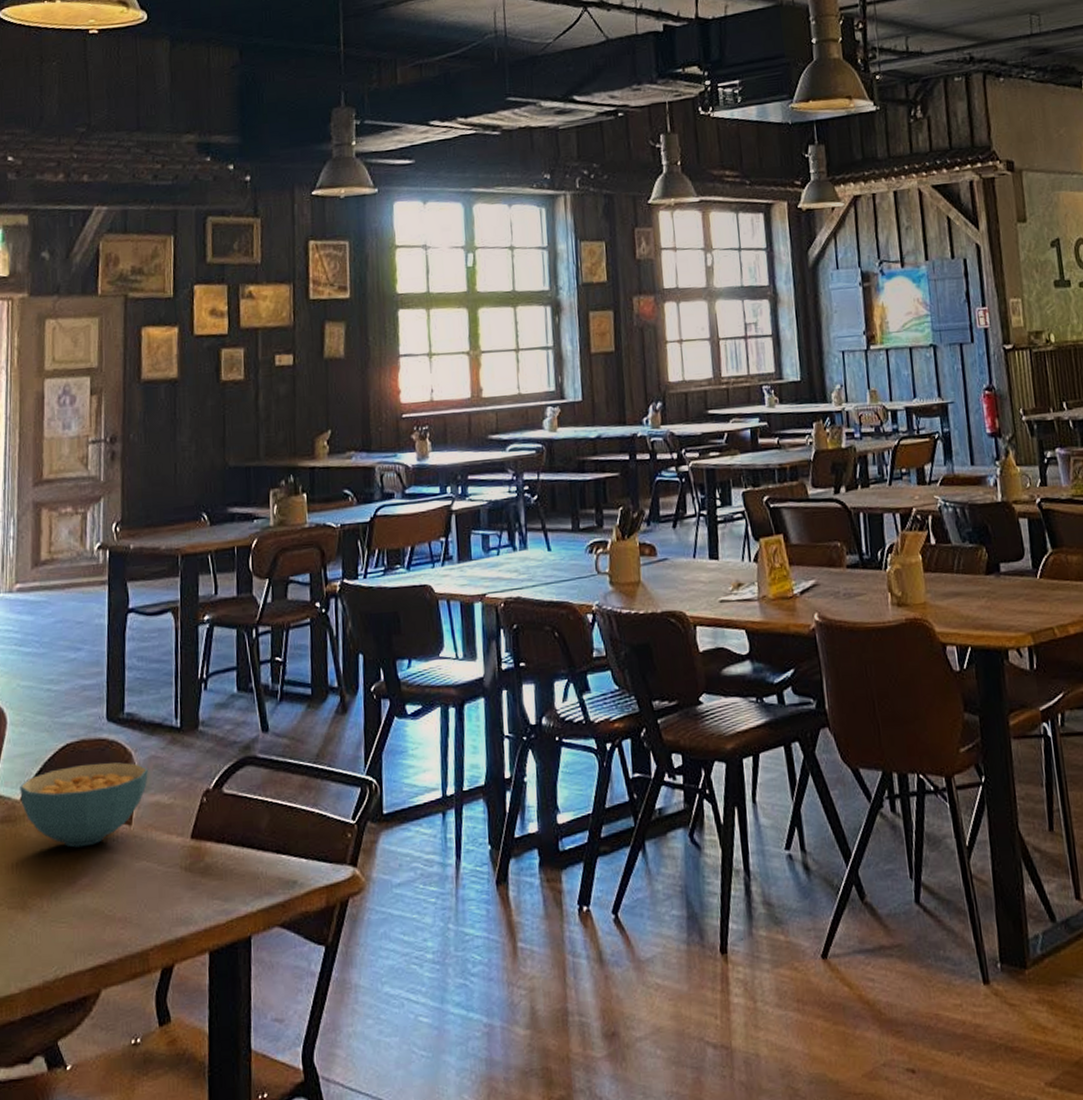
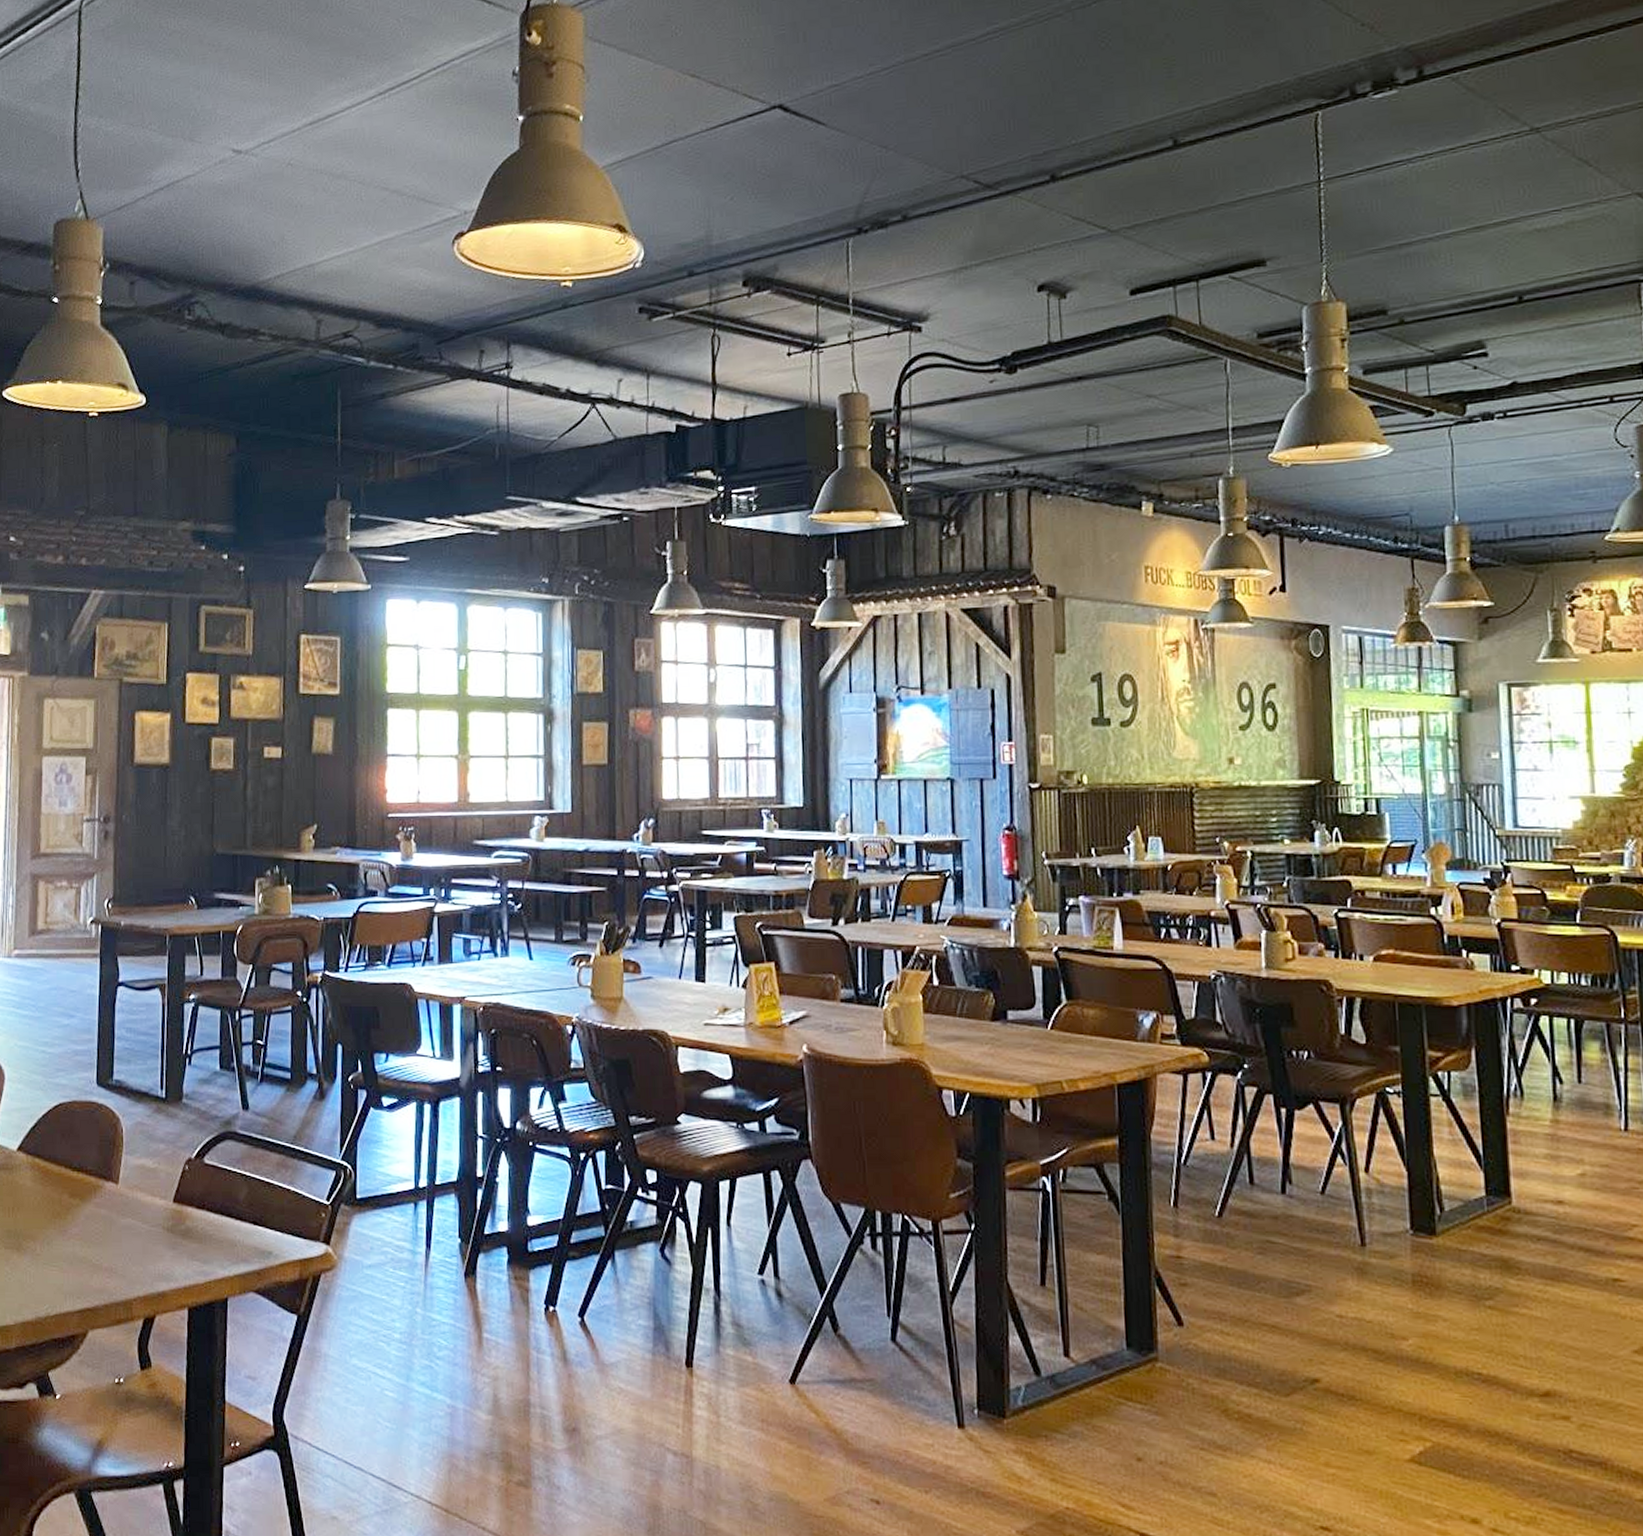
cereal bowl: present [20,762,148,848] -> none [16,1124,134,1200]

